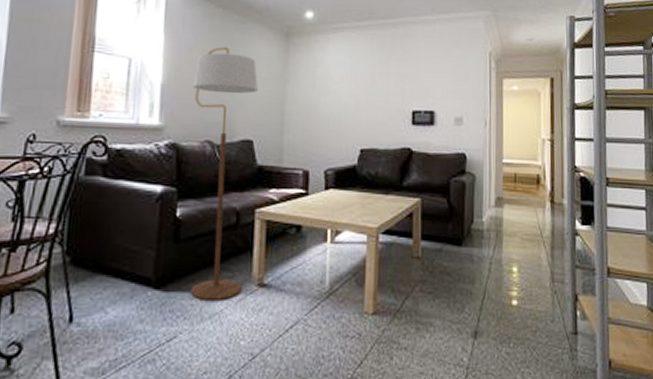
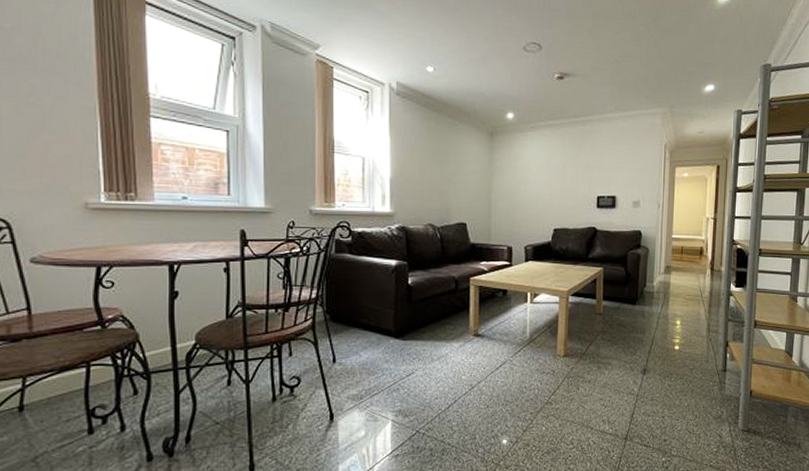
floor lamp: present [191,46,258,300] -> none [416,145,469,346]

